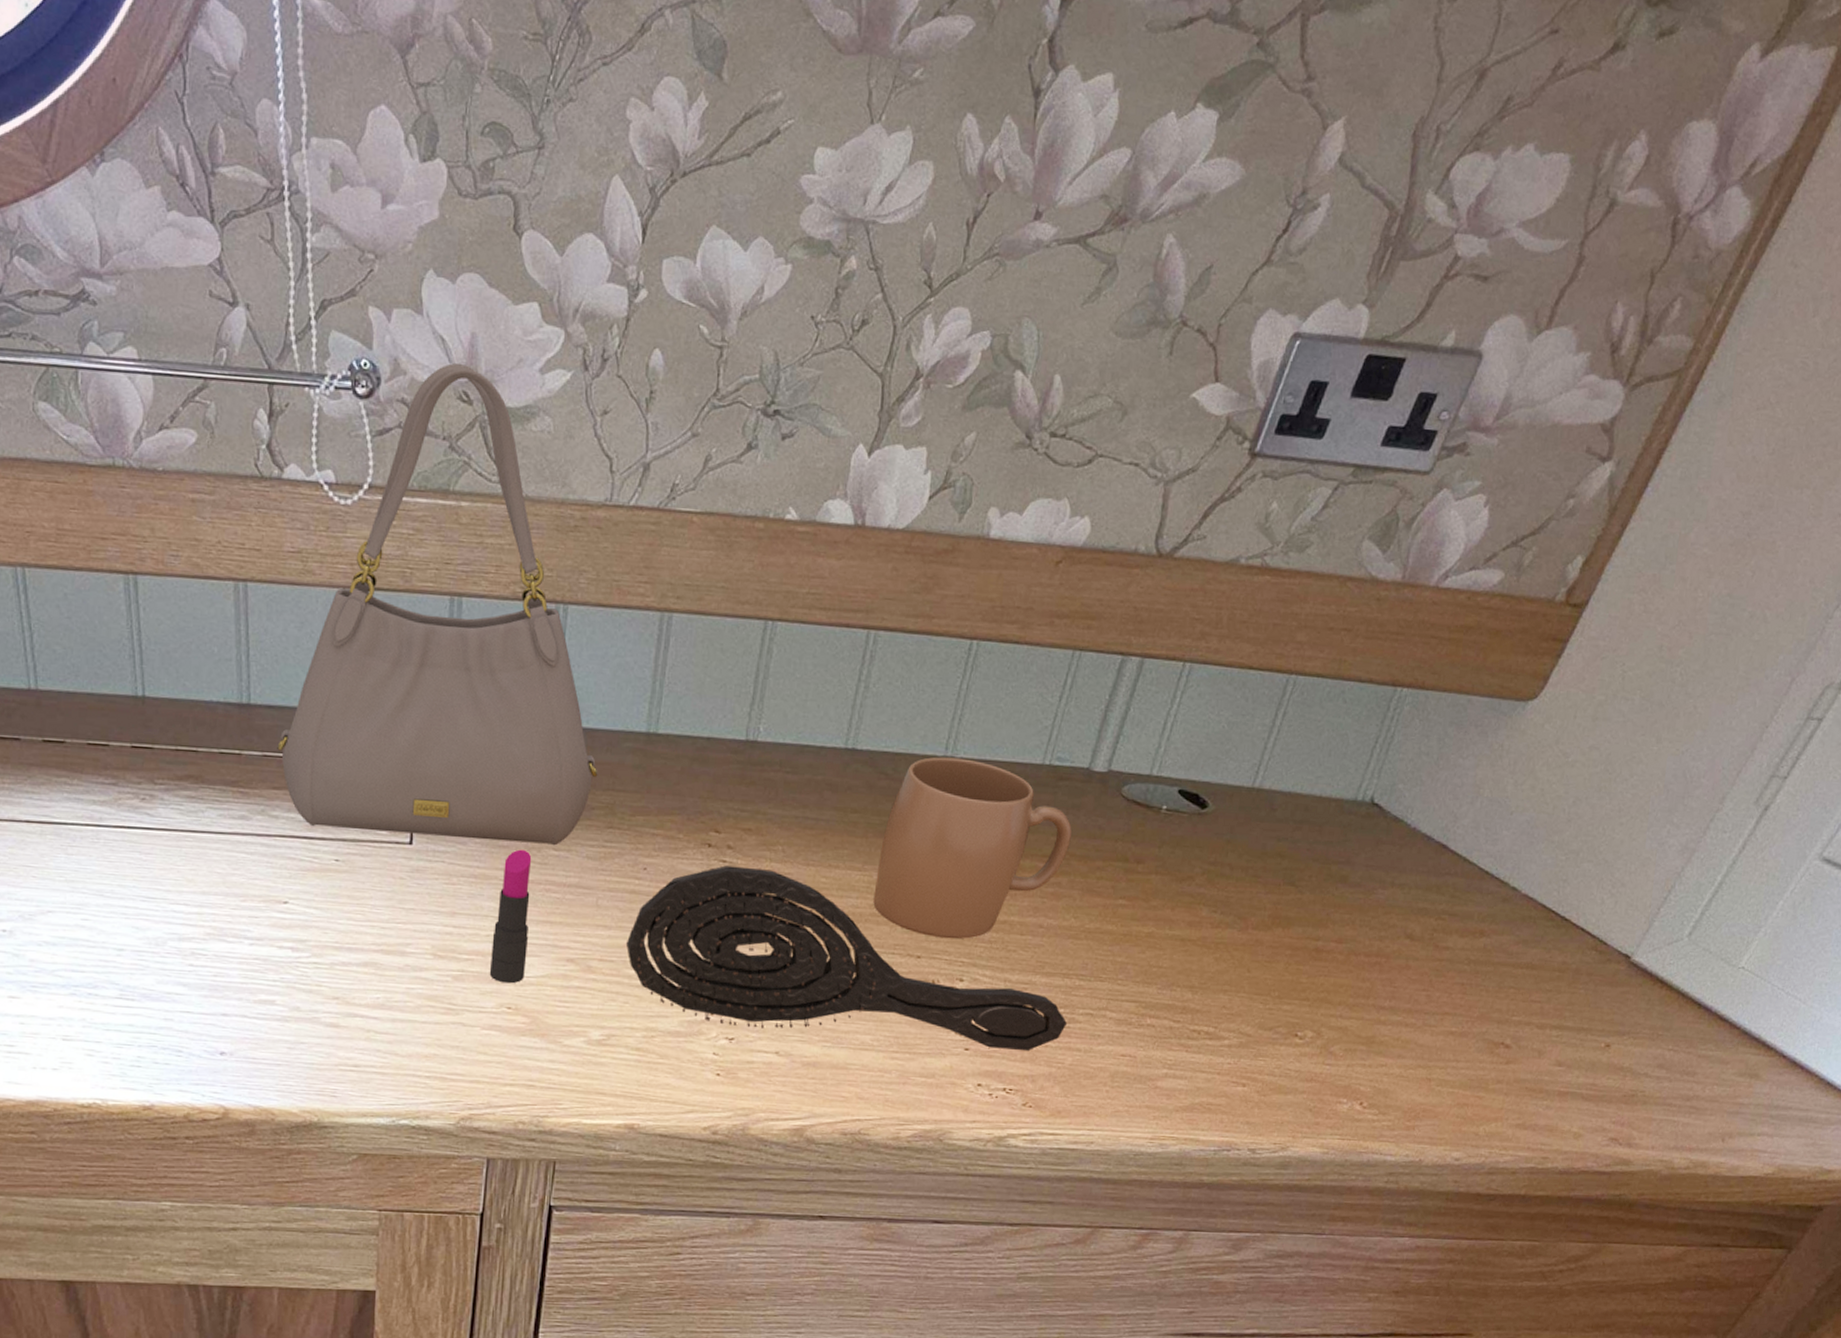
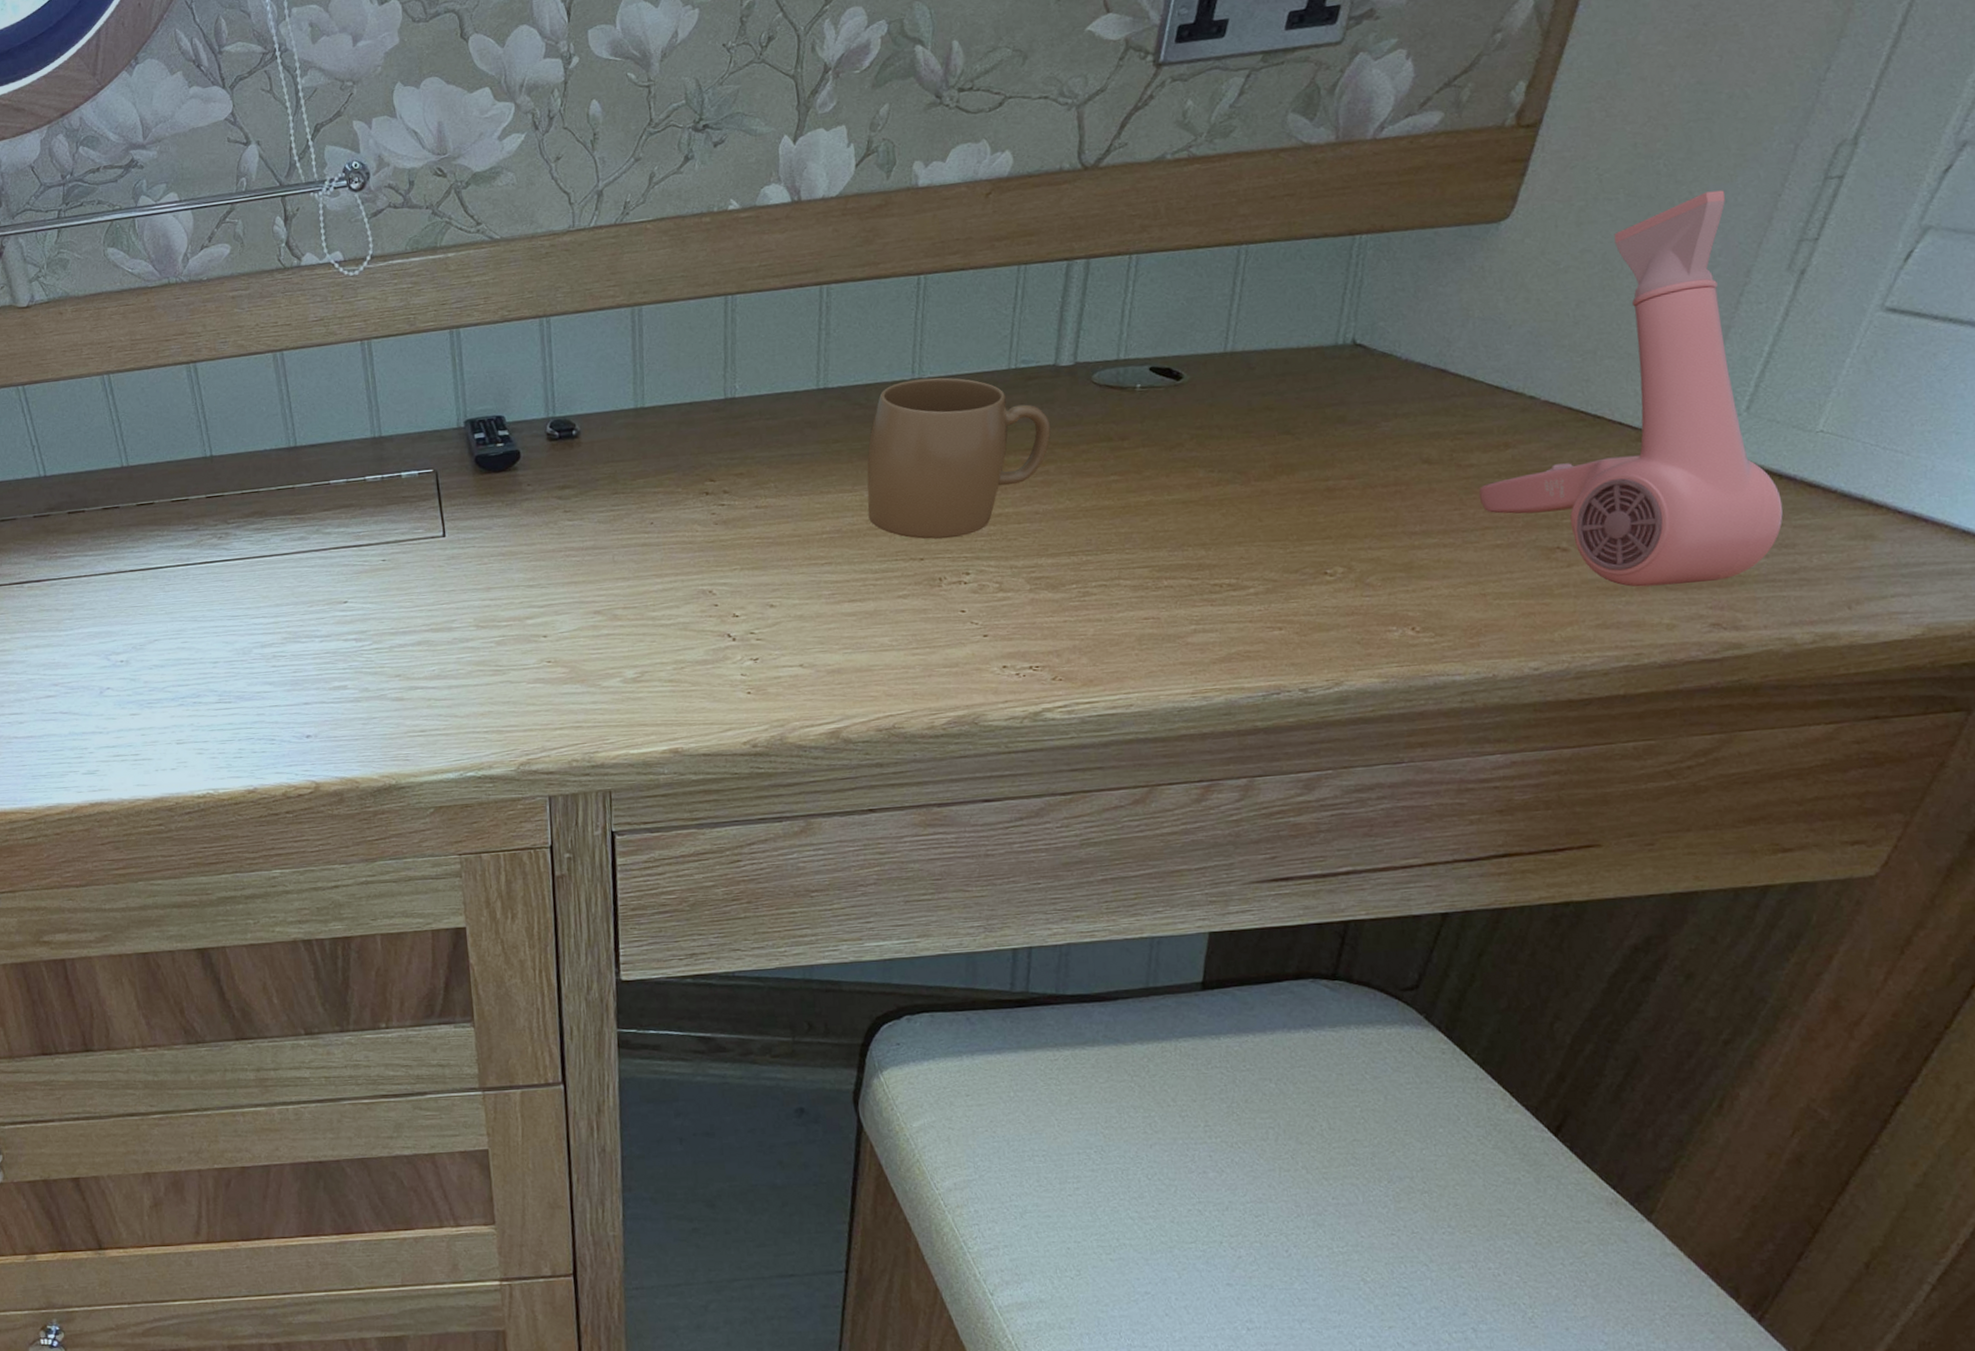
handbag: present [277,363,598,846] -> none [323,147,598,536]
lipstick: present [489,849,532,984] -> none [525,525,559,641]
hairbrush: present [625,865,1068,1050] -> none [644,505,1083,647]
hair dryer: none [1446,709,1724,1098] -> present [1478,190,1784,587]

